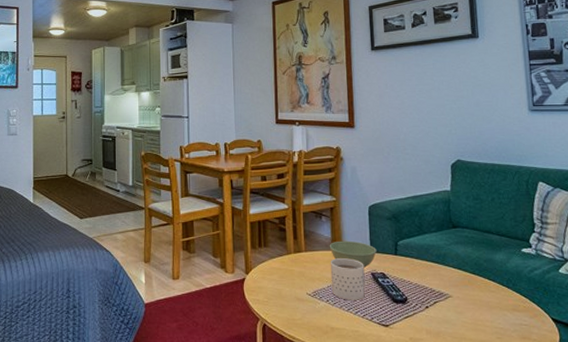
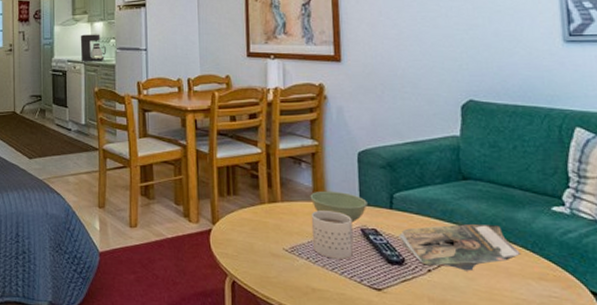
coffee maker: none [128,103,153,127] -> present [80,34,107,61]
magazine: none [402,265,499,306] -> present [399,223,522,271]

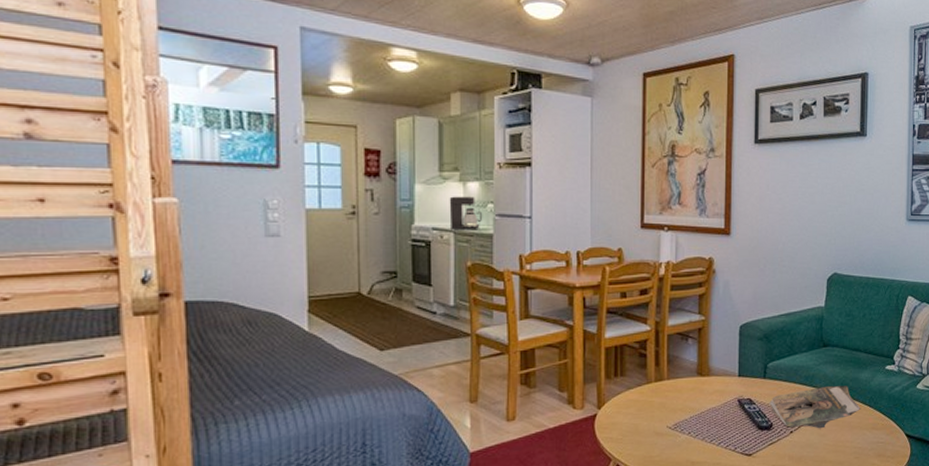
bowl: present [310,190,368,222] -> none [694,365,745,394]
mug: present [311,211,353,259] -> none [694,384,731,431]

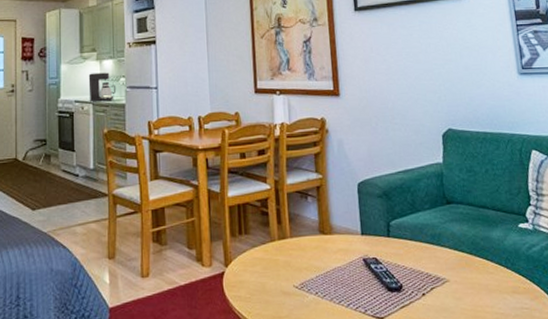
magazine: present [769,385,861,429] -> none [396,245,498,292]

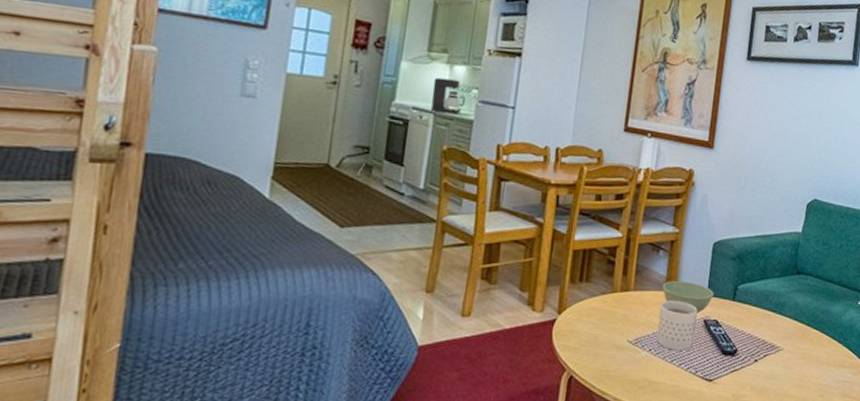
bowl: none [316,223,368,253] -> present [662,280,714,313]
mug: none [318,243,357,292] -> present [656,301,698,351]

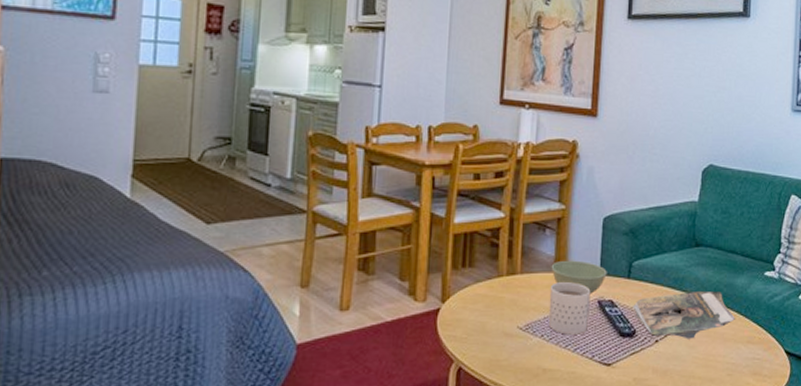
coffee maker: present [431,77,466,114] -> none [292,59,329,96]
magazine: none [736,315,830,361] -> present [633,290,736,339]

